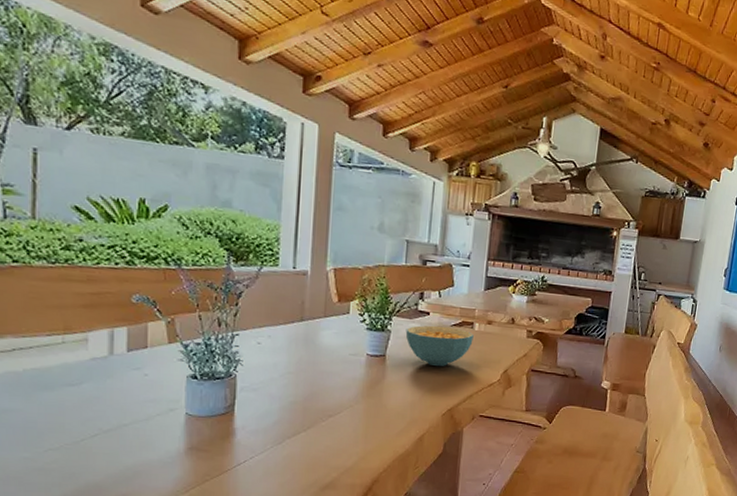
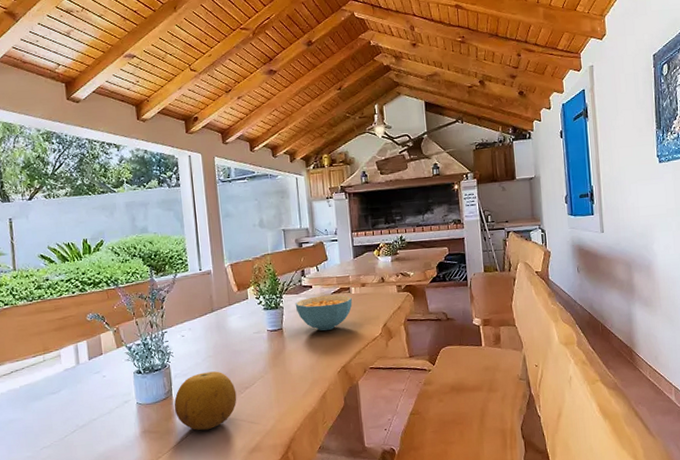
fruit: none [234,390,317,457] -> present [174,371,237,431]

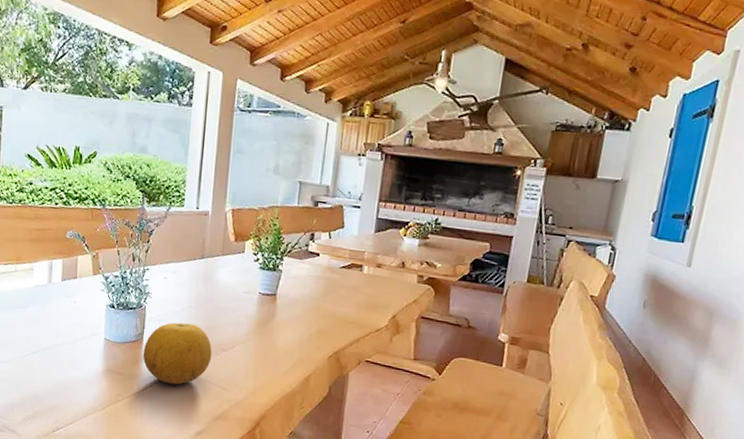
cereal bowl: present [295,295,352,331] -> none [295,266,362,308]

